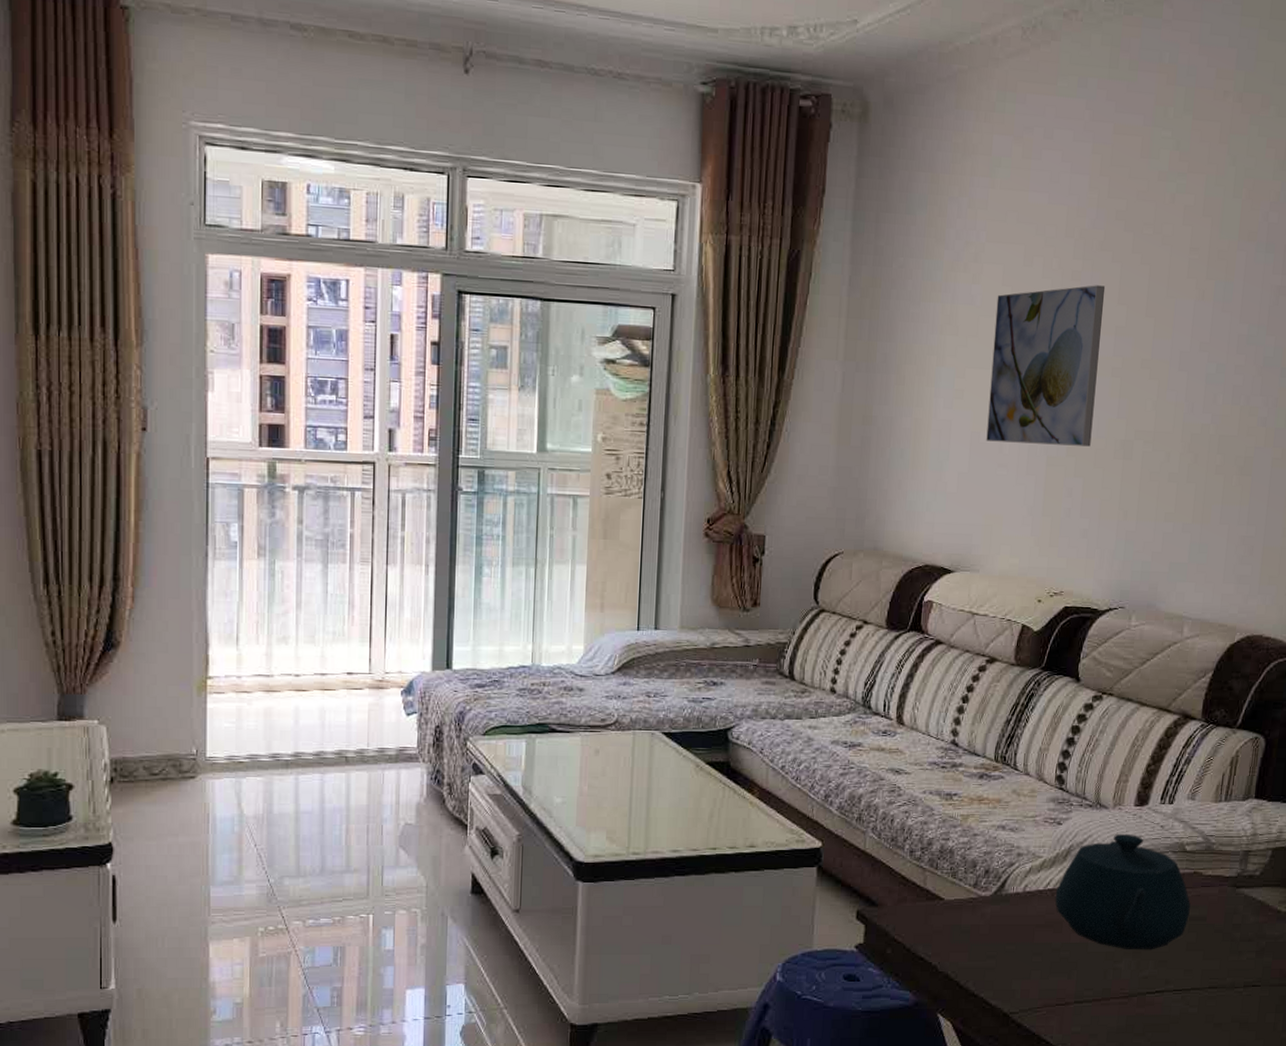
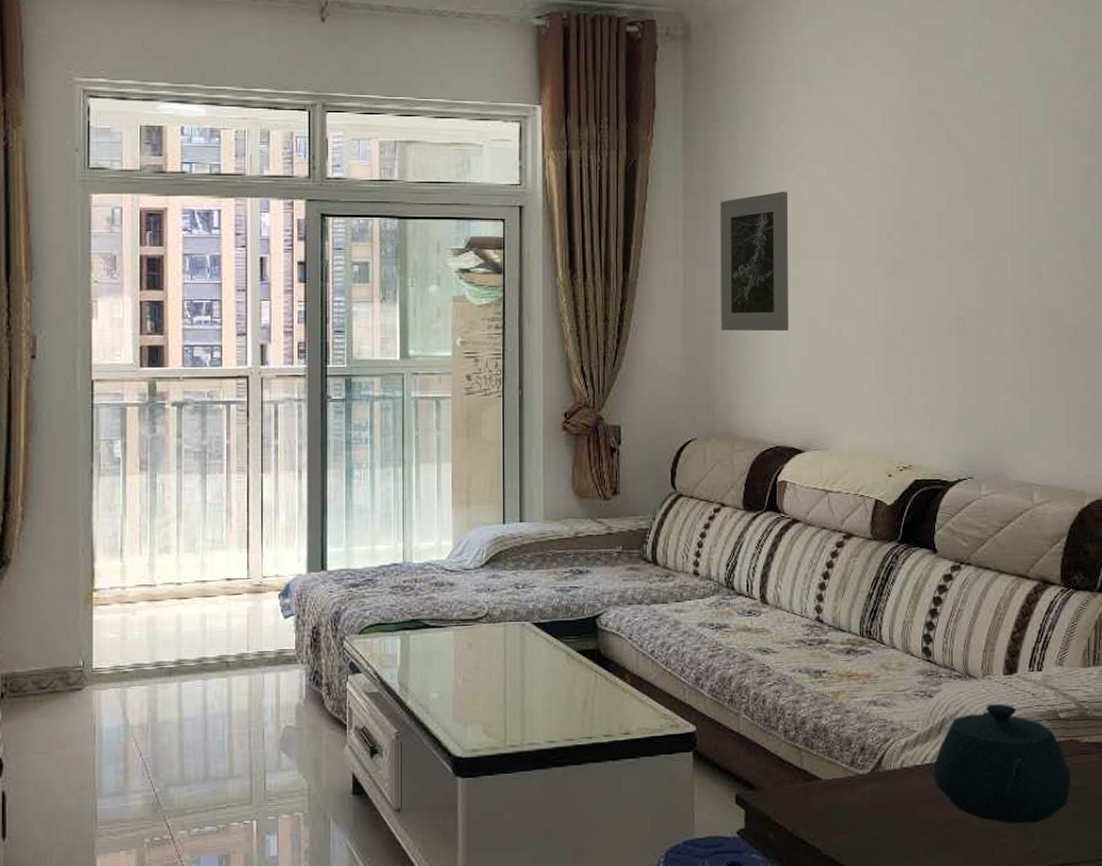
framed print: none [877,293,960,445] -> present [720,191,789,332]
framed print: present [986,285,1106,447] -> none [823,176,925,326]

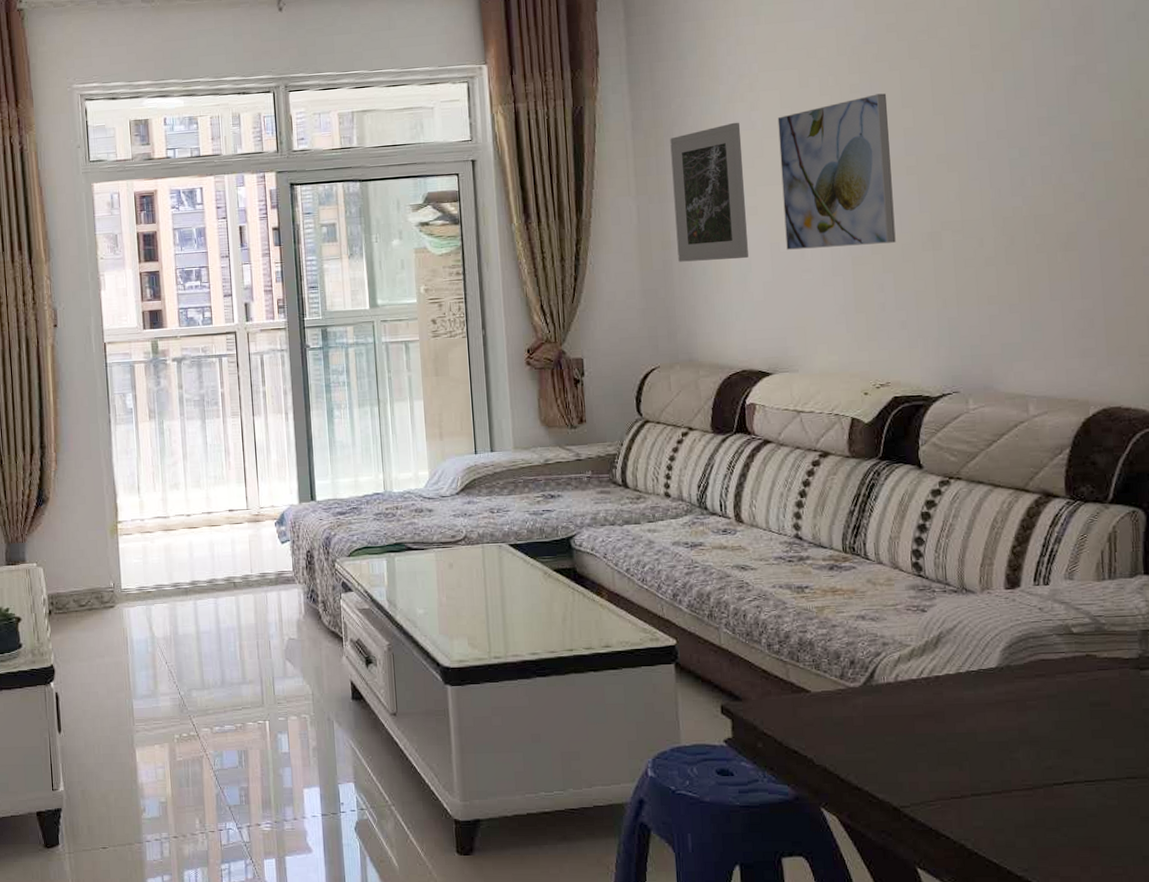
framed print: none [823,176,925,326] -> present [777,93,896,250]
teapot: present [933,703,1071,824] -> none [931,618,1089,739]

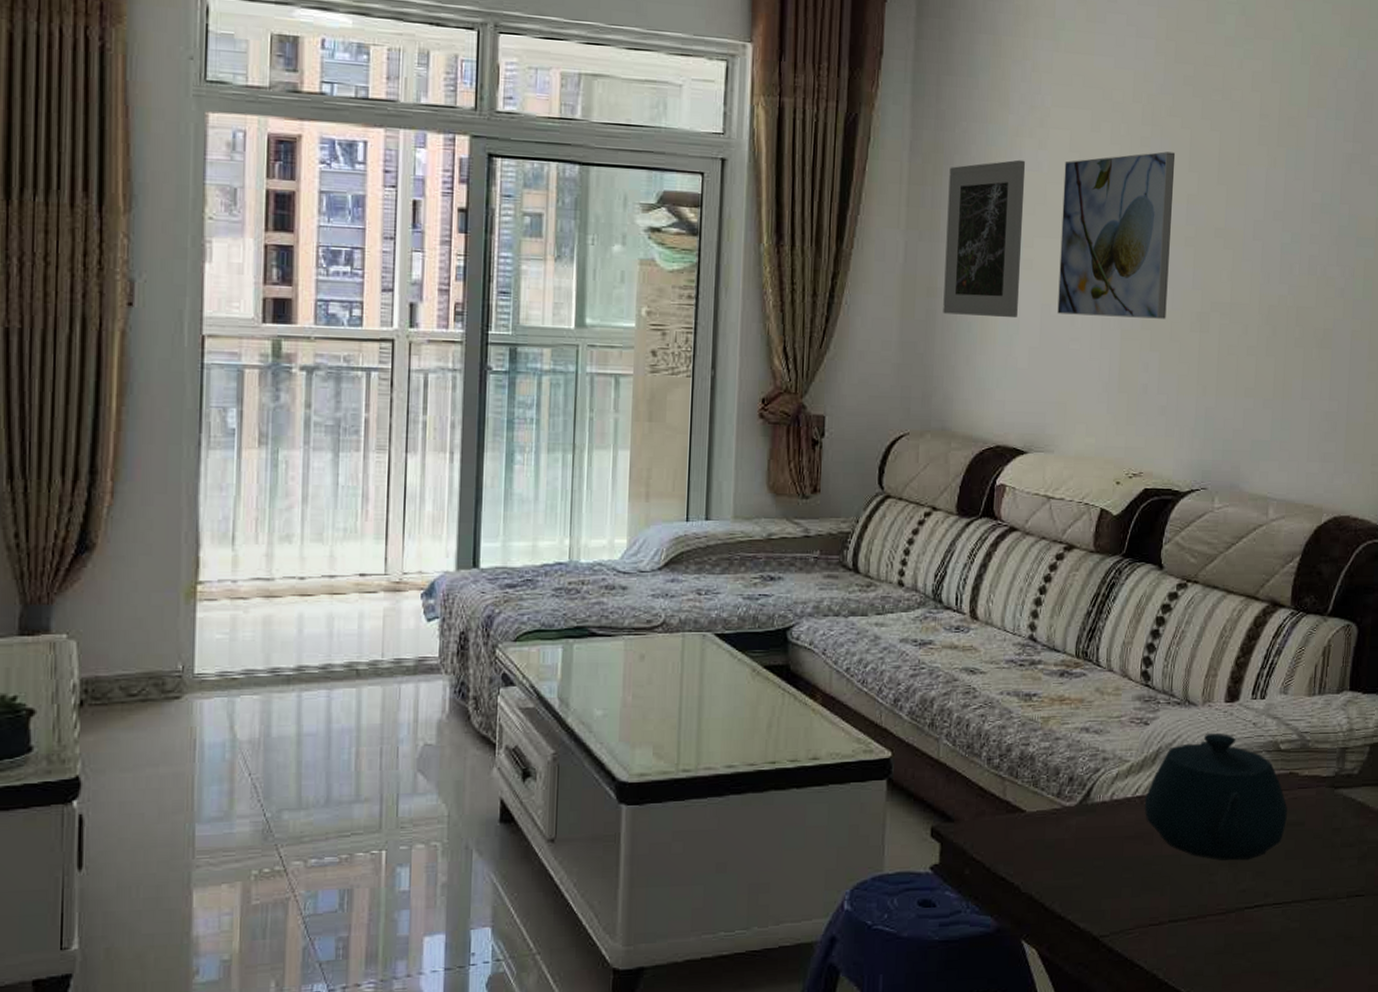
teapot: none [931,618,1089,739] -> present [1144,732,1288,861]

